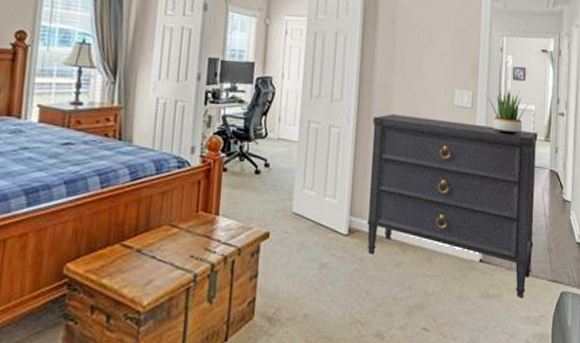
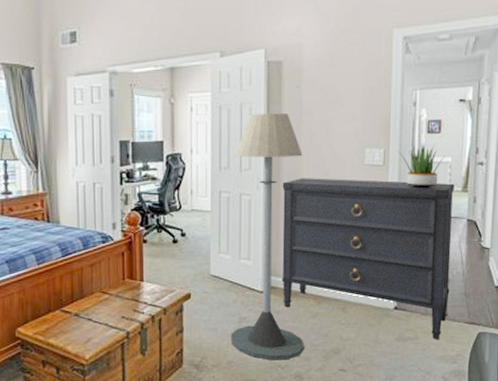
floor lamp: none [309,44,395,315] -> present [231,114,304,361]

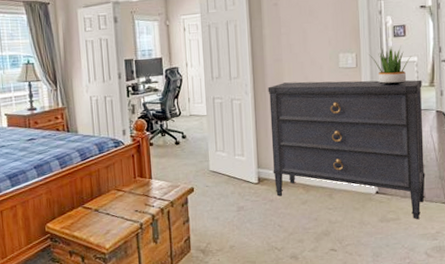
floor lamp: present [231,114,304,361] -> none [225,28,297,244]

